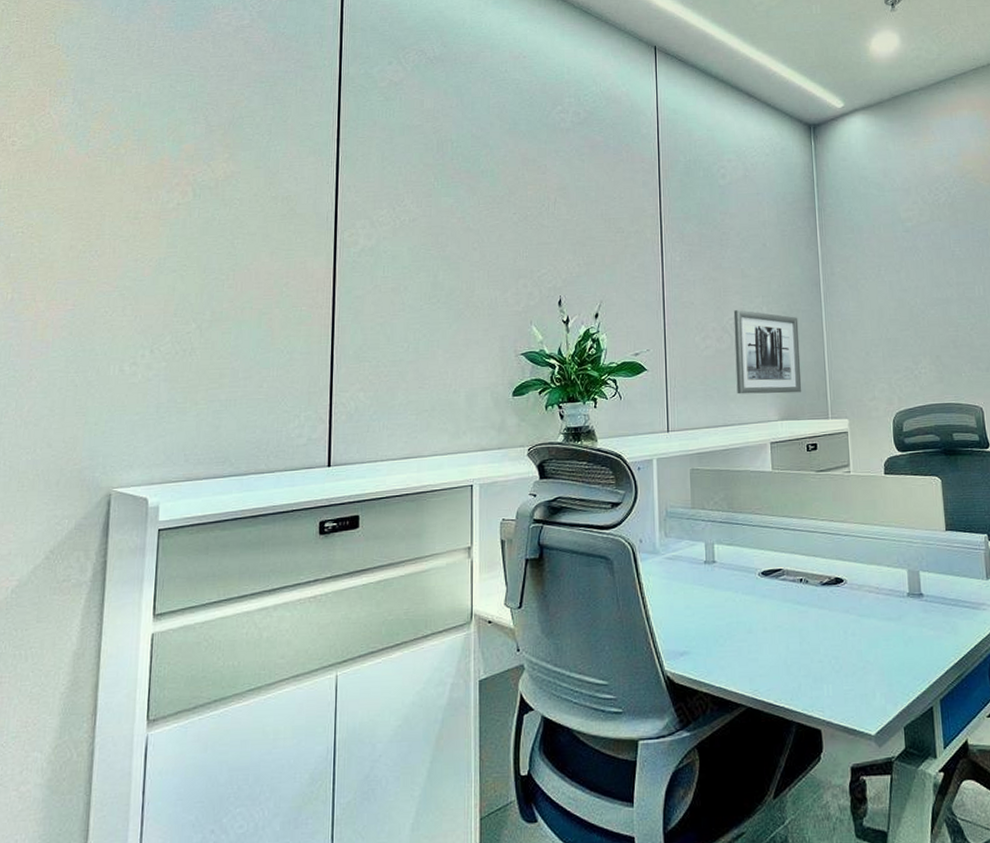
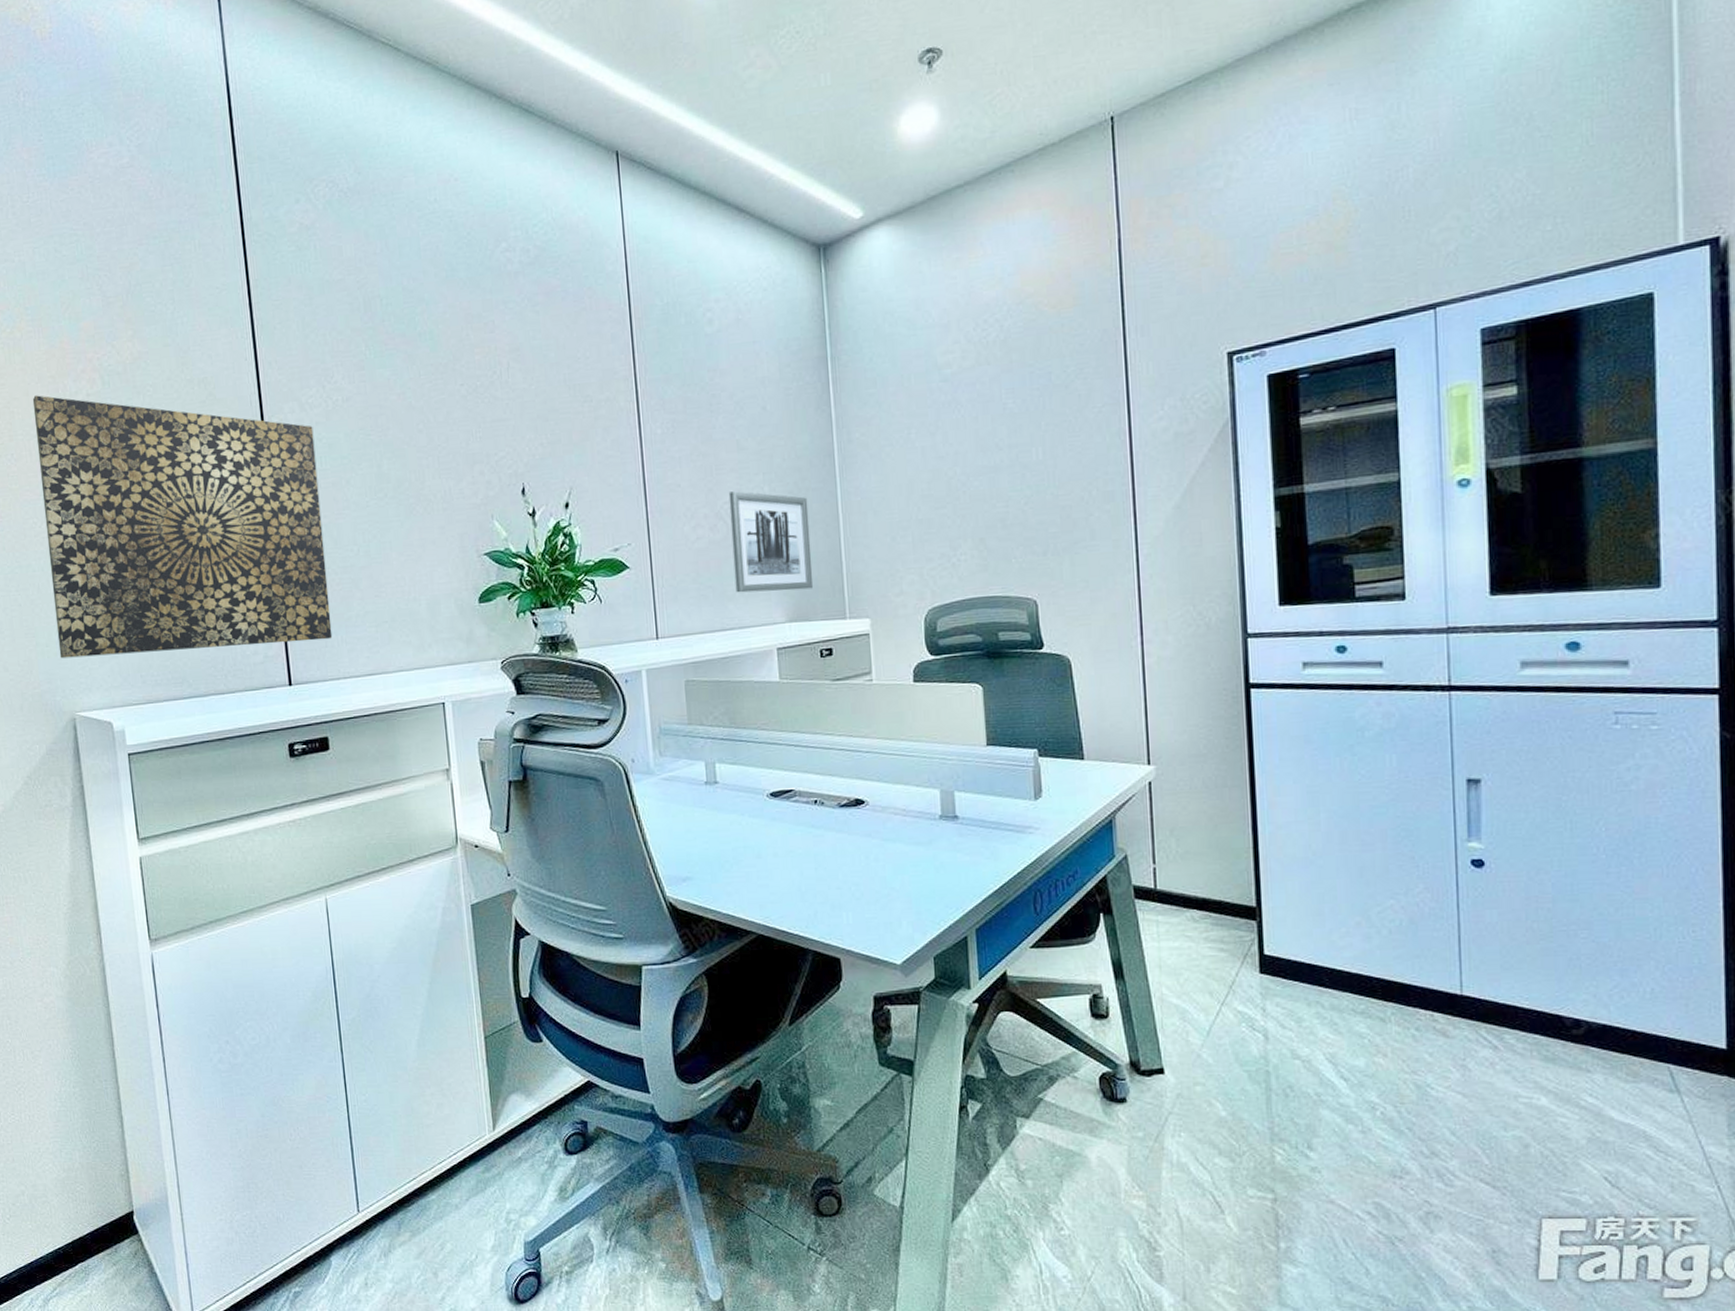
wall art: none [106,202,380,437] -> present [32,395,333,659]

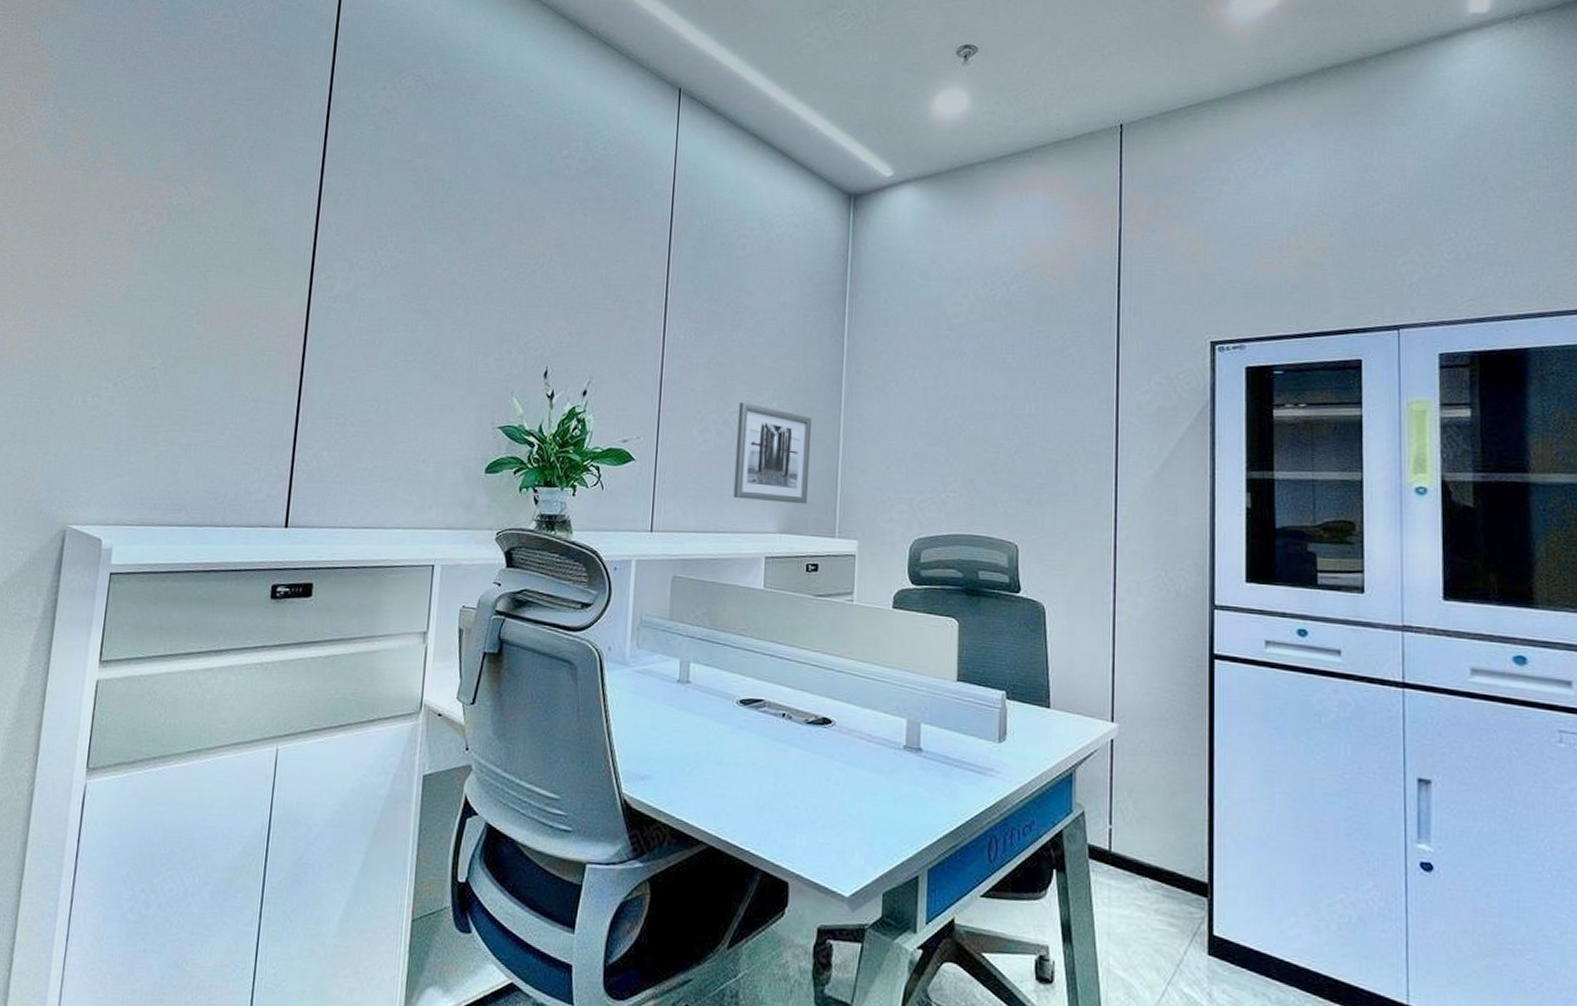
wall art: present [32,395,333,659] -> none [65,221,358,488]

